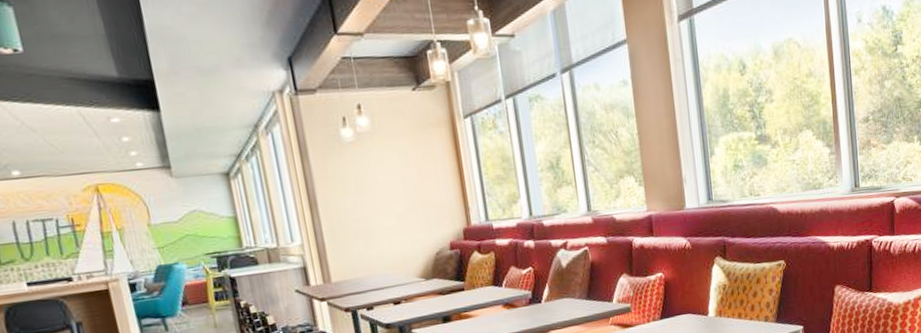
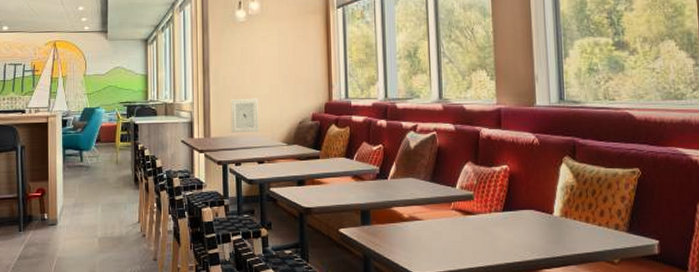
wall art: none [350,231,389,275] -> present [230,98,259,134]

